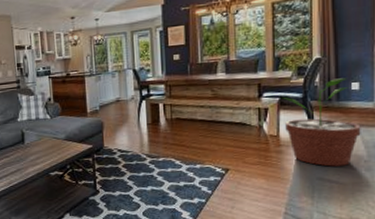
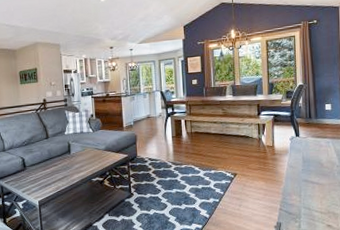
potted plant: present [282,77,361,167] -> none [275,100,334,171]

